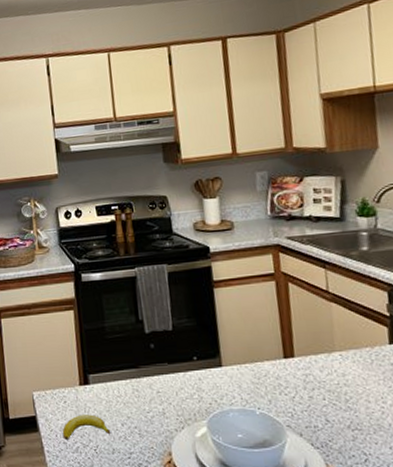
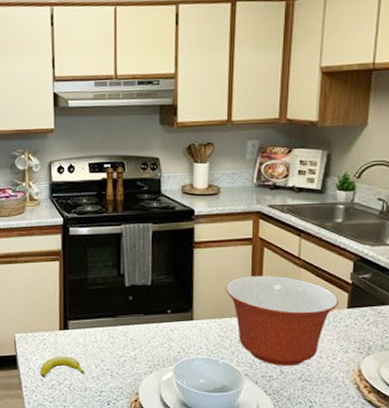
mixing bowl: none [252,312,379,414] -> present [225,276,338,367]

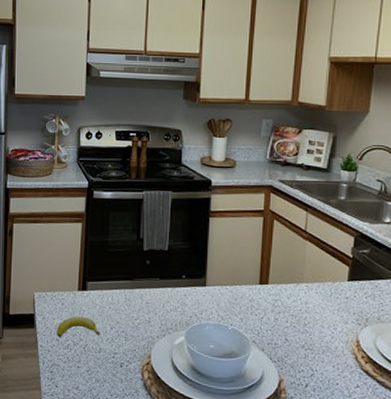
mixing bowl: present [225,276,338,367] -> none [237,246,340,335]

